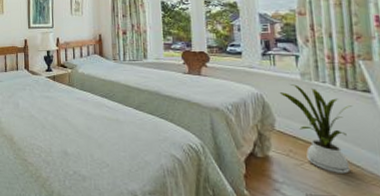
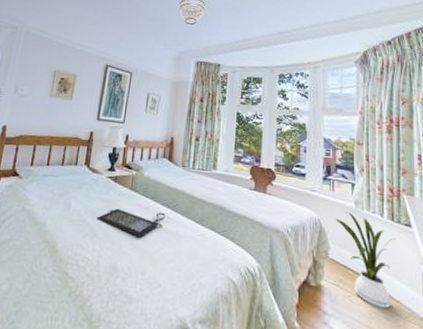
clutch bag: none [43,103,105,126] -> present [96,208,166,238]

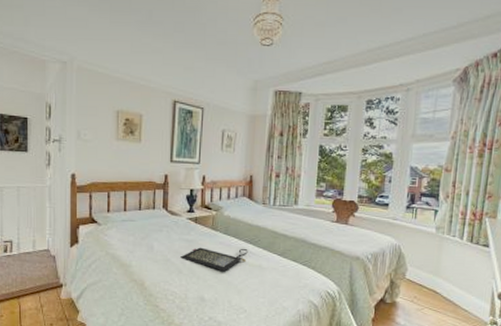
house plant: present [335,212,396,308] -> none [415,237,472,317]

